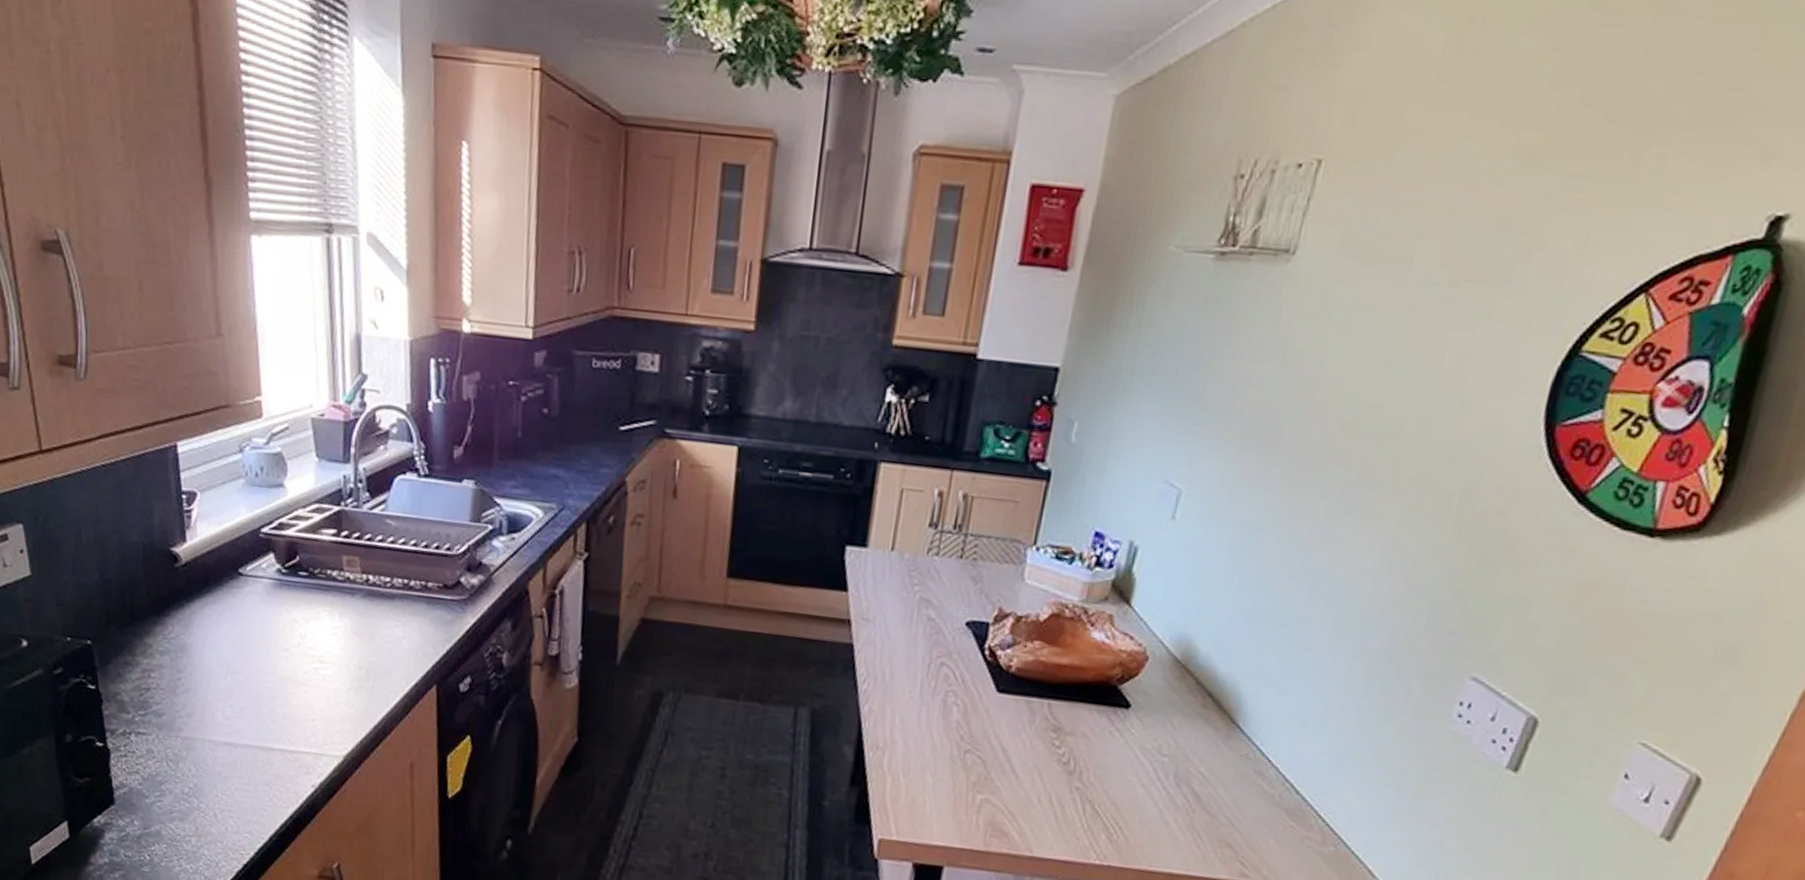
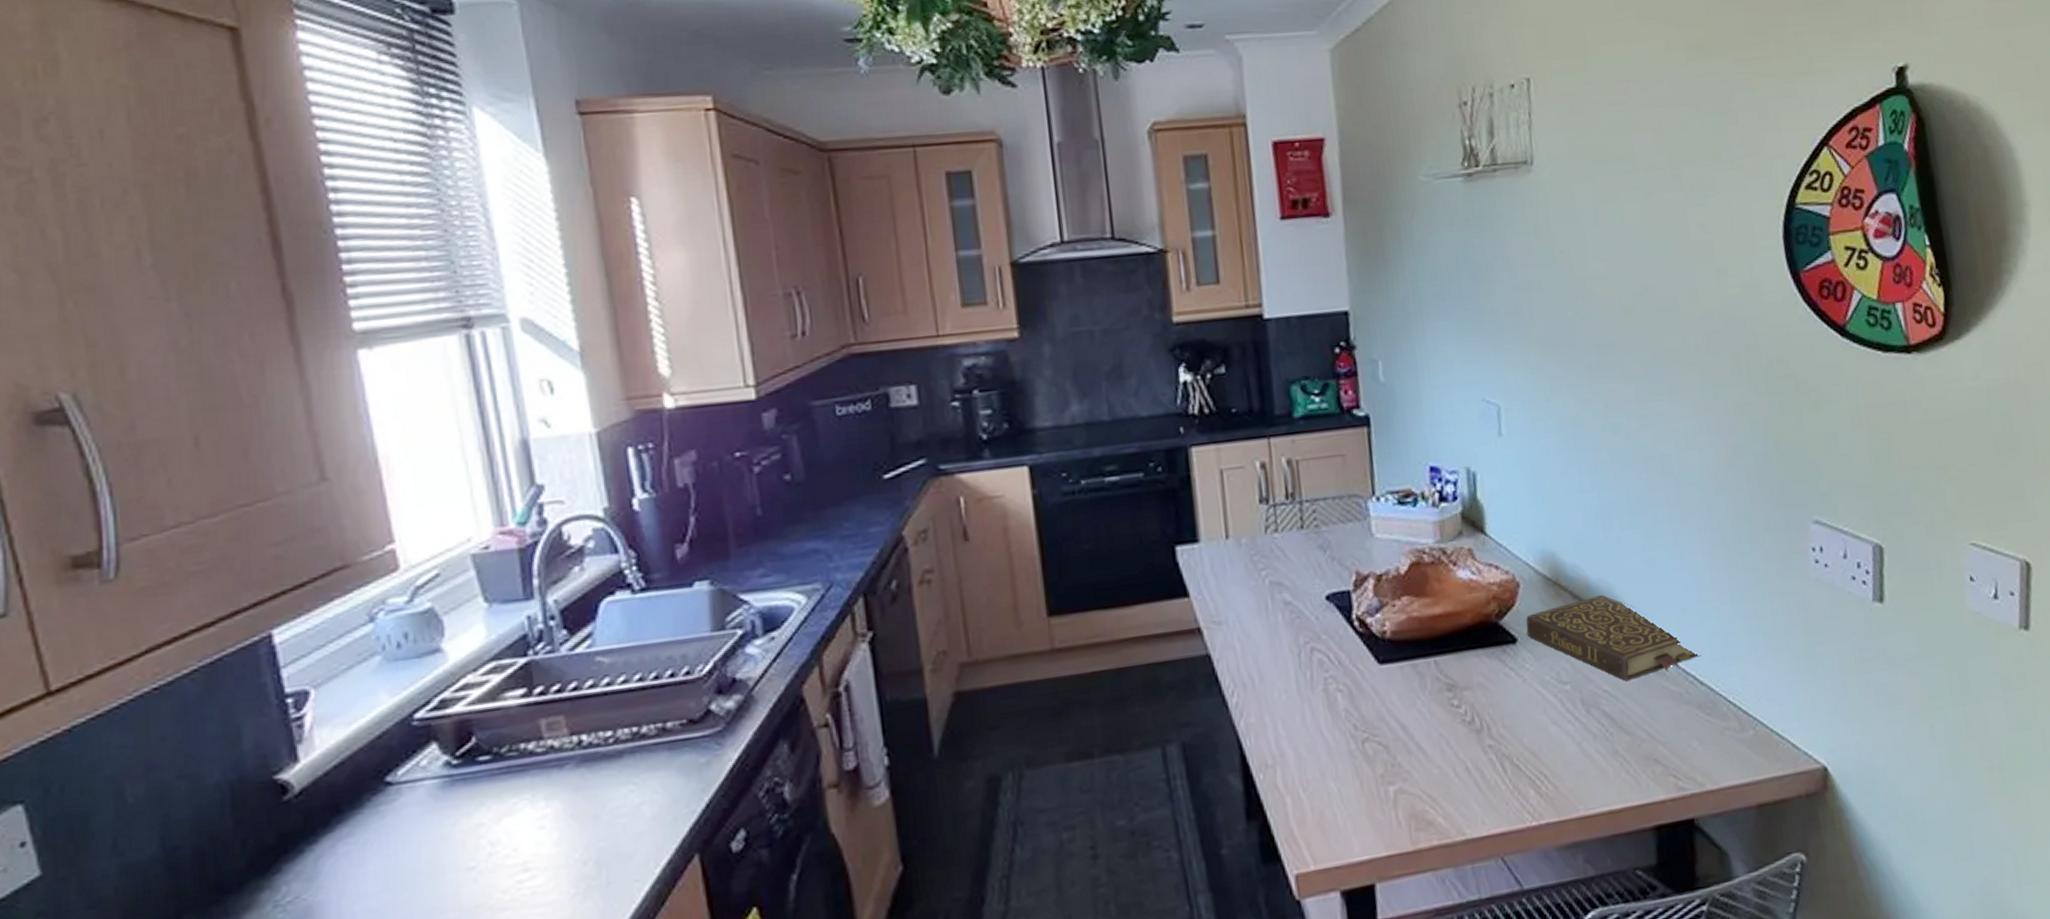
book: none [1141,687,1307,773] -> present [1526,594,1702,681]

